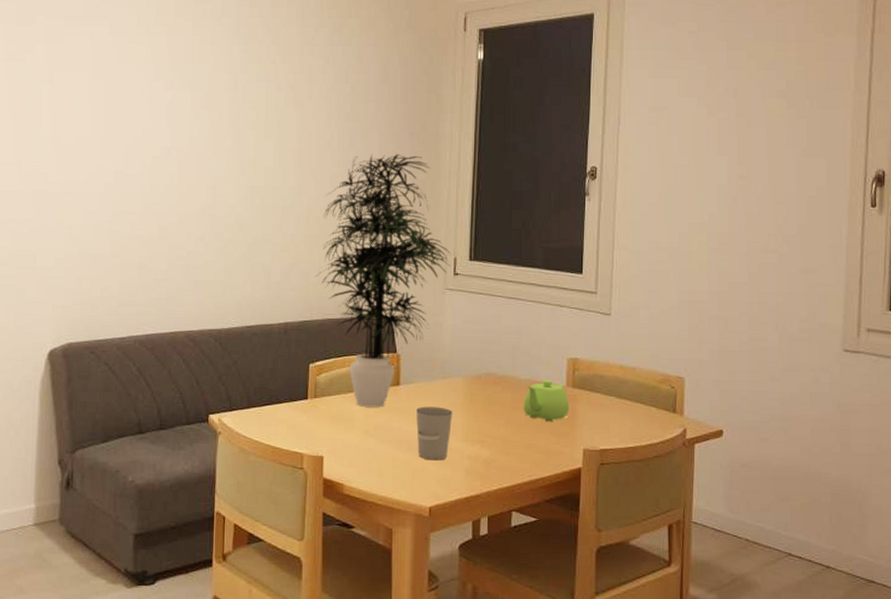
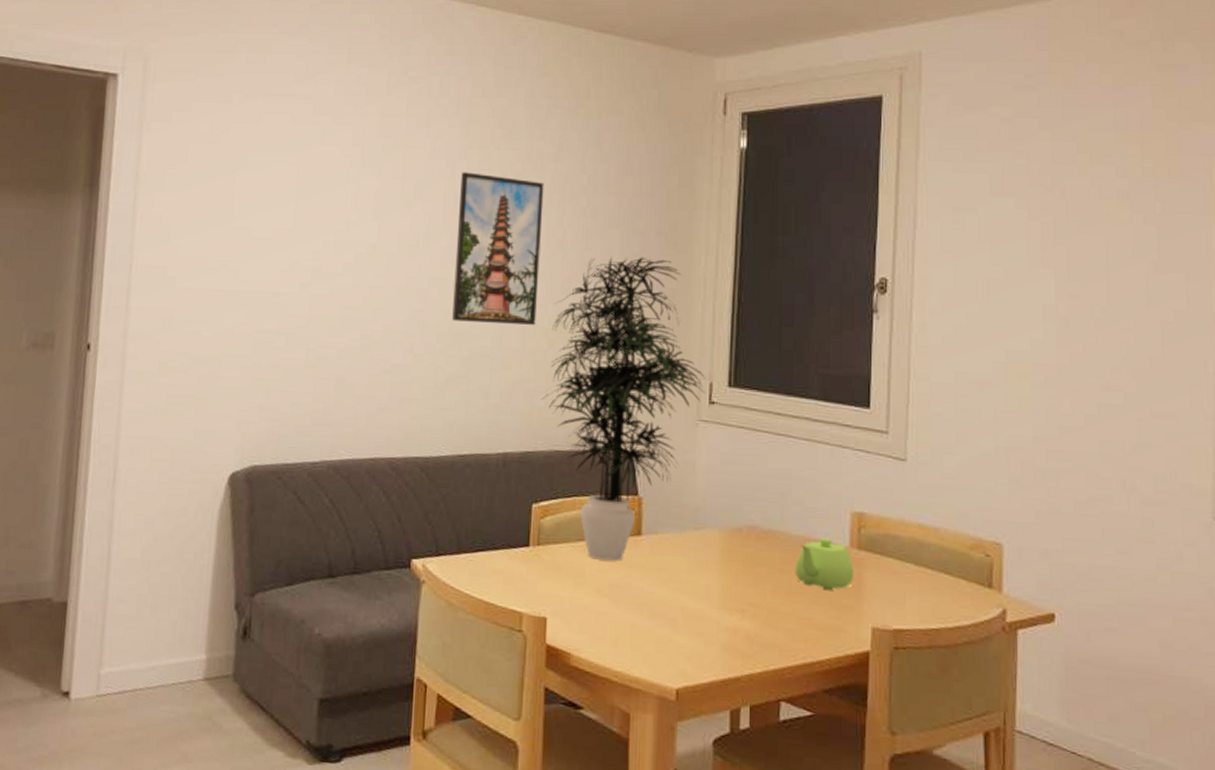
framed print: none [238,84,314,214] -> present [452,172,544,325]
cup: present [416,406,453,461] -> none [661,563,707,632]

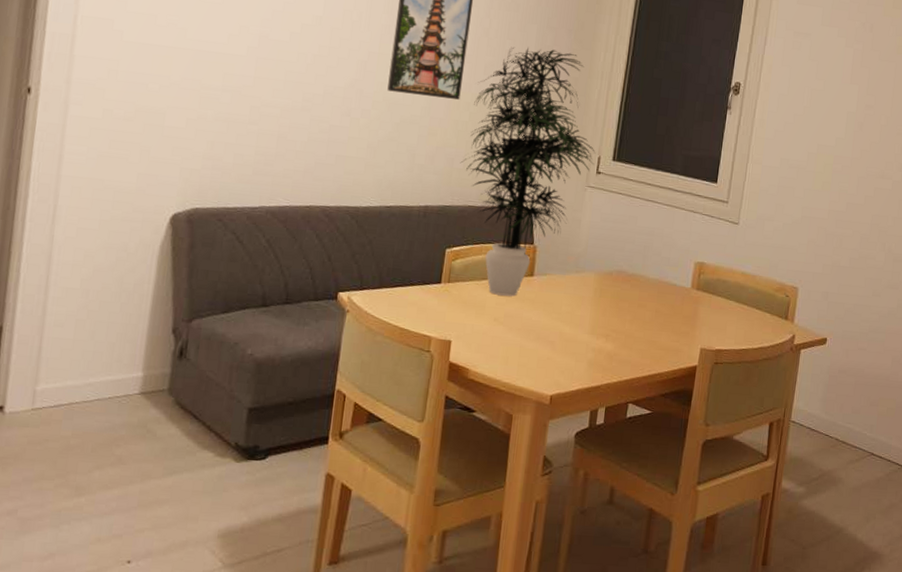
teapot: present [795,538,855,591] -> none [649,281,693,321]

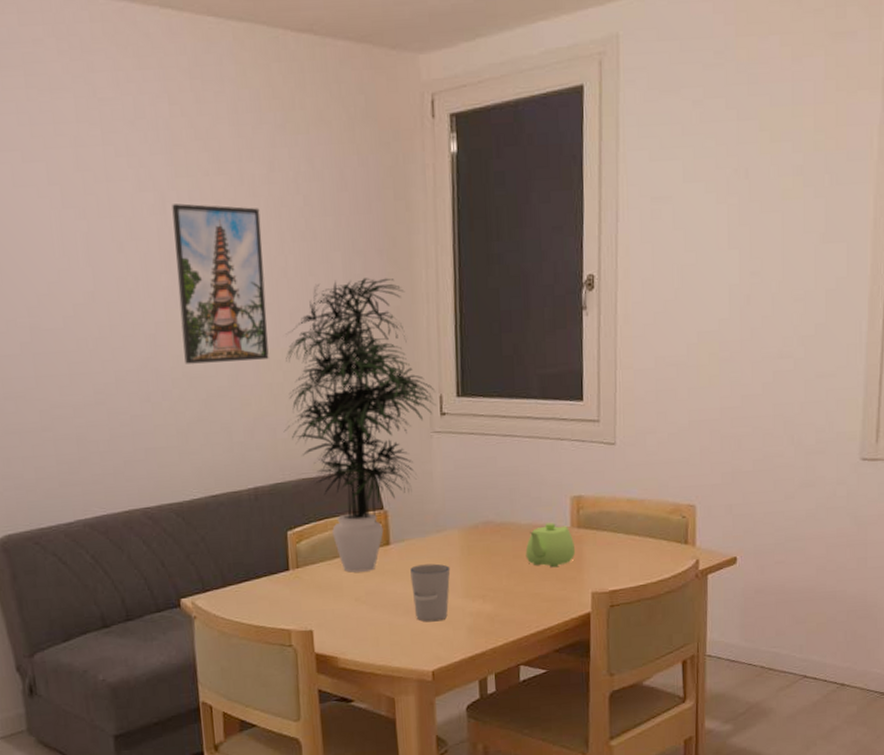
cup: none [544,298,582,352] -> present [410,563,451,622]
teapot: none [649,281,693,321] -> present [525,522,576,568]

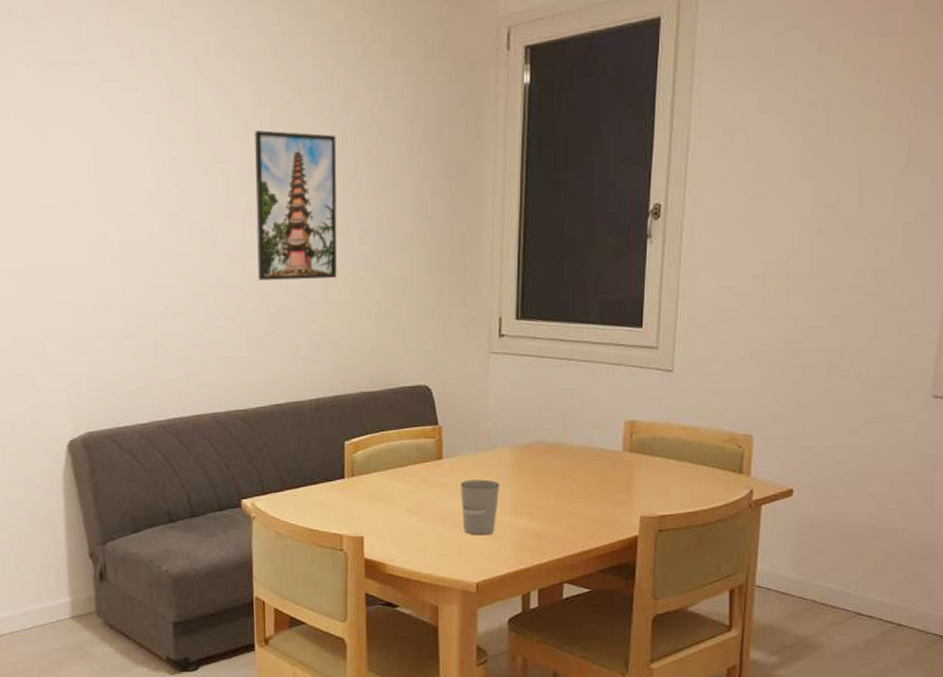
plant: present [283,277,437,573] -> none [346,202,496,484]
teapot: present [525,522,576,568] -> none [576,445,626,490]

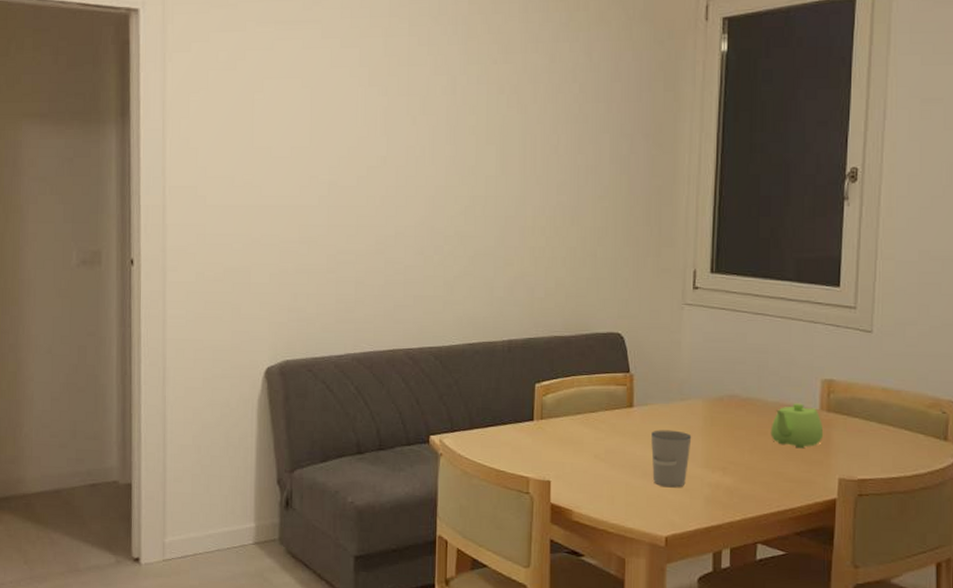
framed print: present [255,130,337,281] -> none [458,86,539,225]
teapot: none [576,445,626,490] -> present [770,403,824,449]

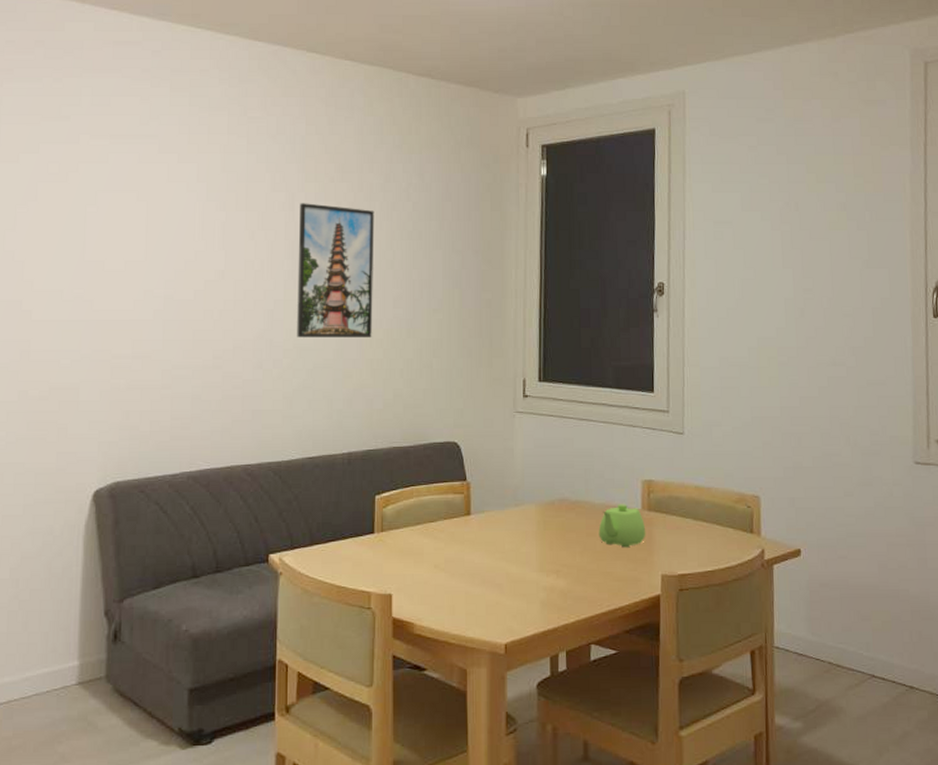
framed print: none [458,86,539,225] -> present [297,203,375,338]
cup: present [651,430,692,488] -> none [489,536,527,594]

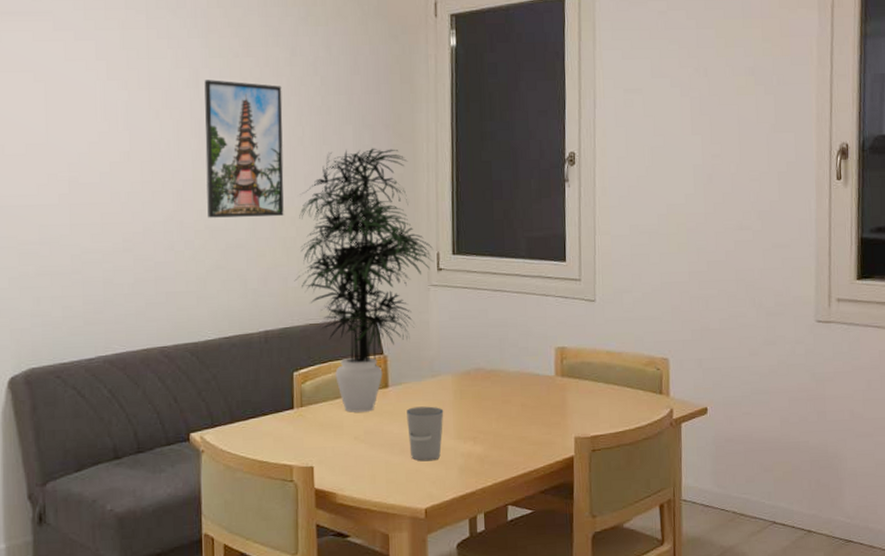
plant: none [379,273,520,539] -> present [294,148,434,412]
cup: none [489,536,527,594] -> present [407,406,444,462]
teapot: present [598,504,646,548] -> none [513,371,560,413]

